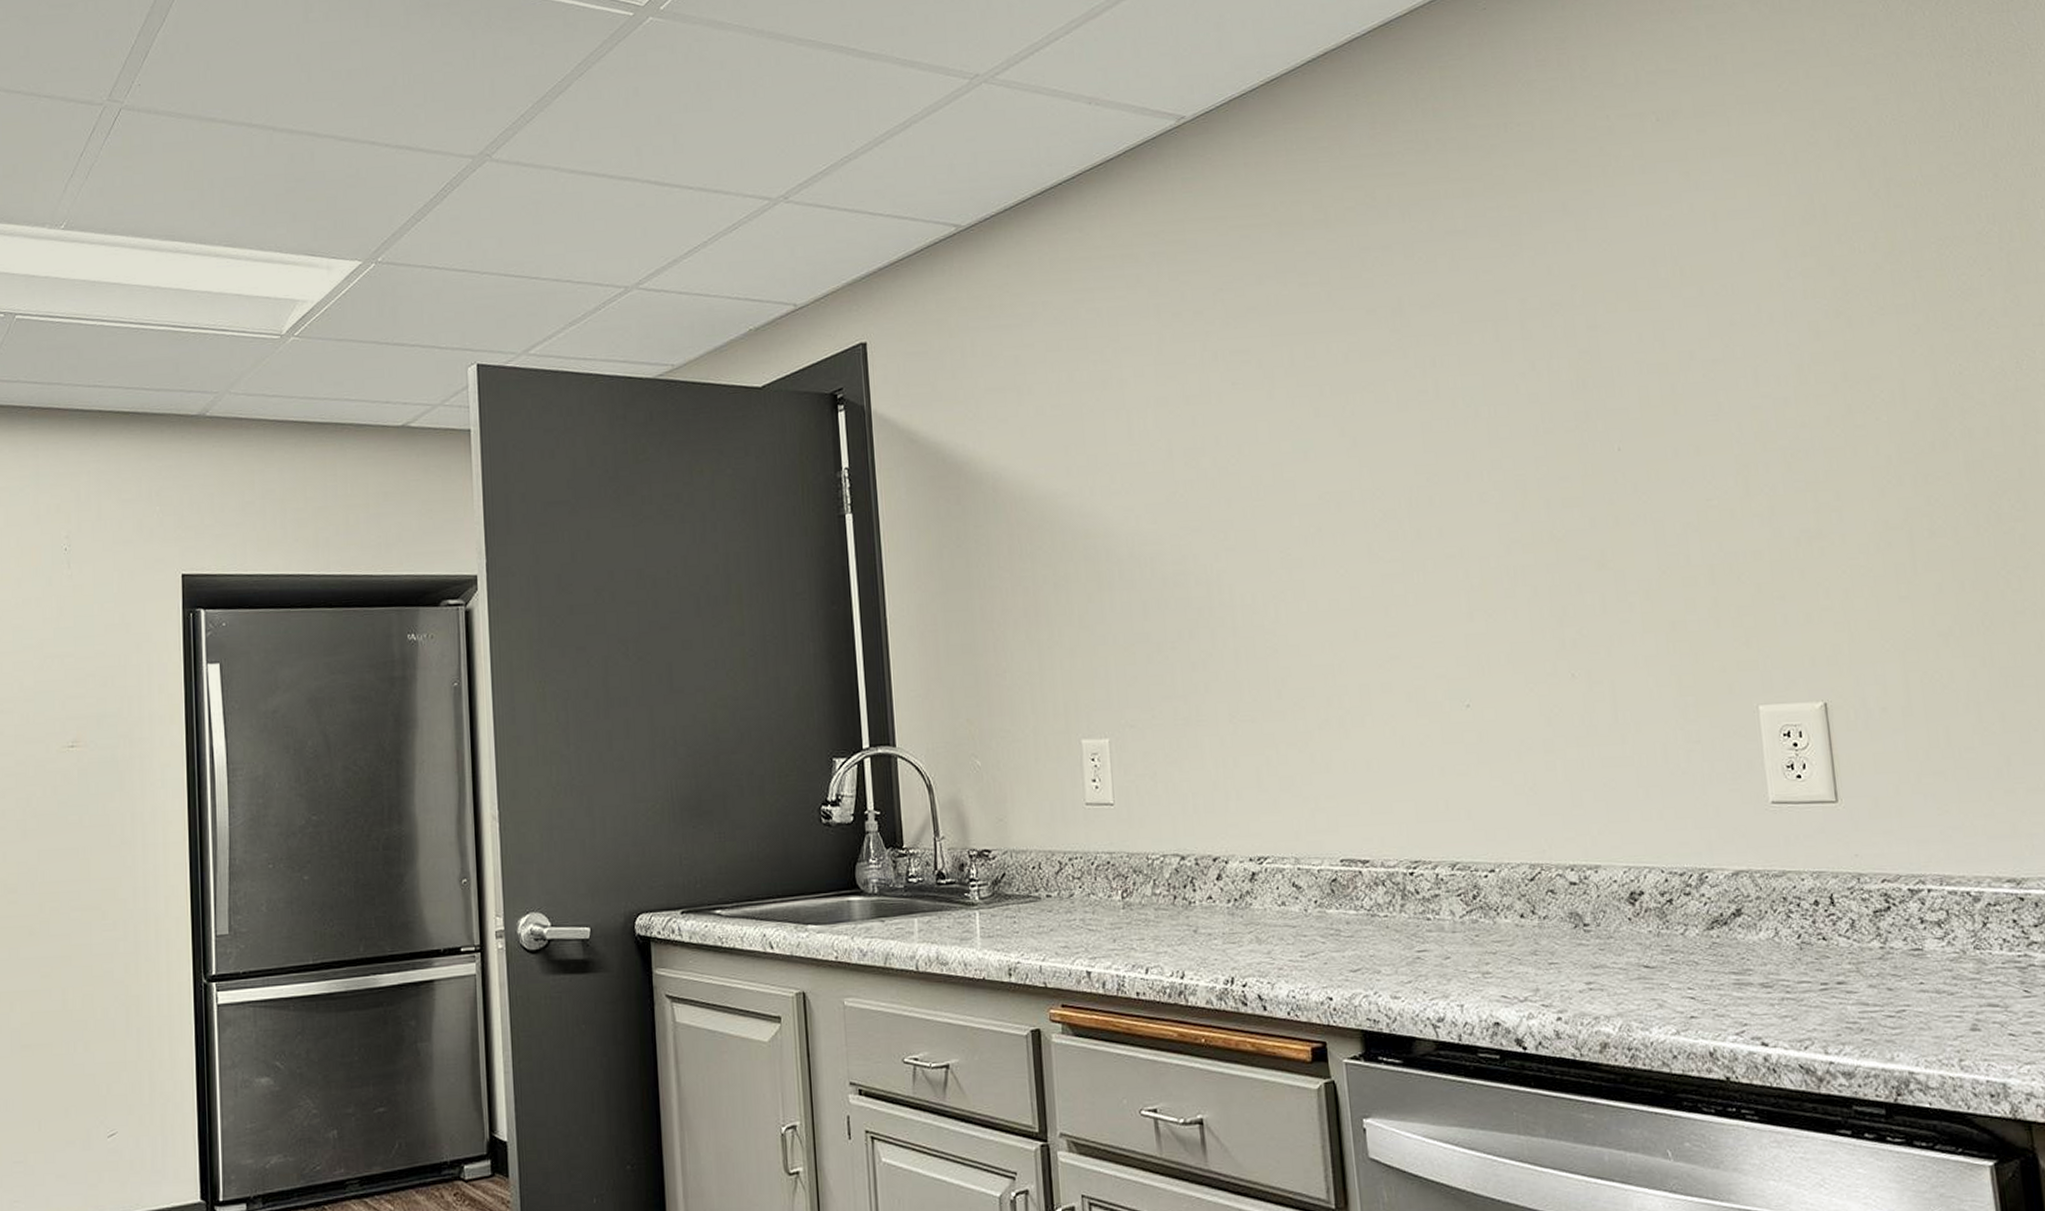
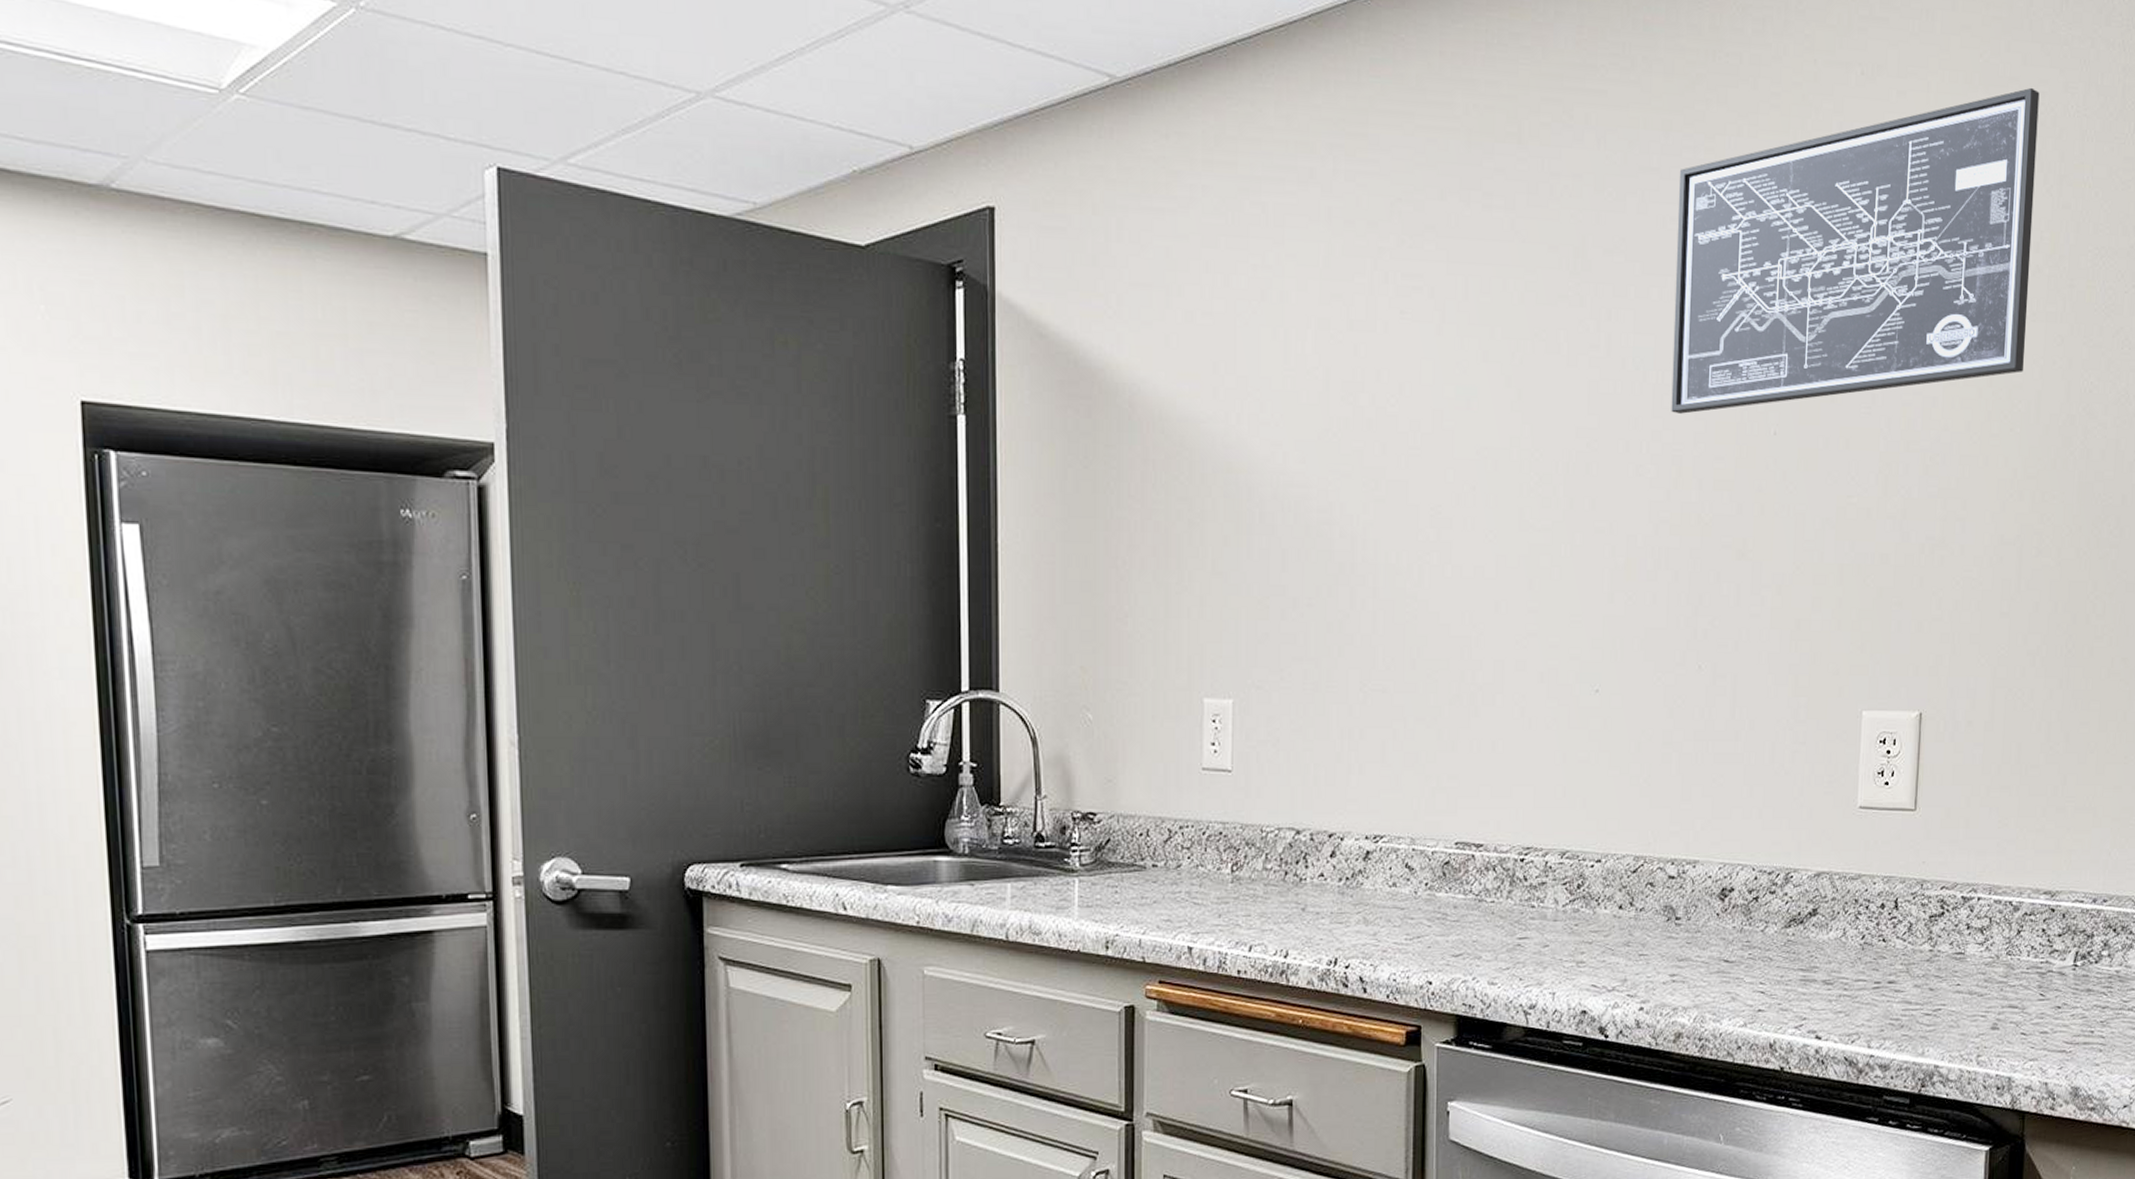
wall art: none [1485,105,1880,442] -> present [1671,87,2040,414]

